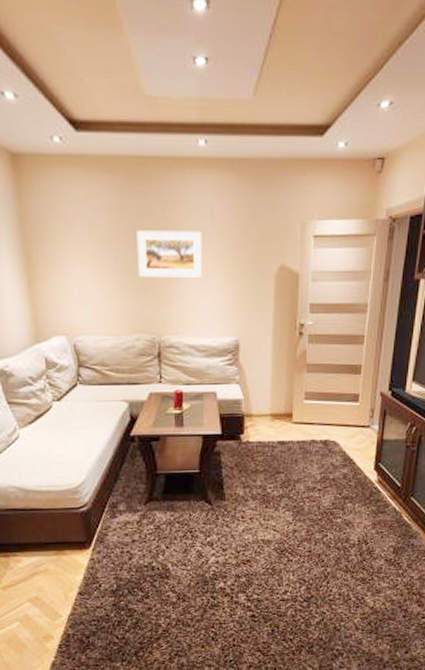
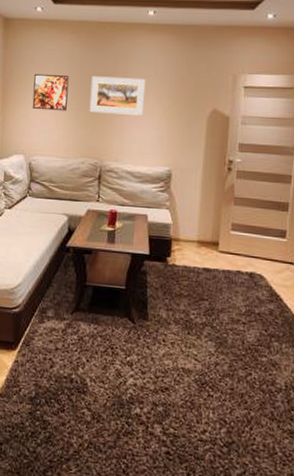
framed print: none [63,230,110,278] -> present [32,73,69,111]

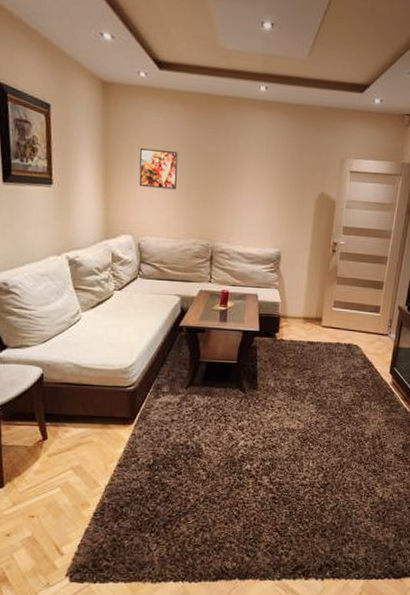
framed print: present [89,76,146,116] -> none [200,153,257,197]

